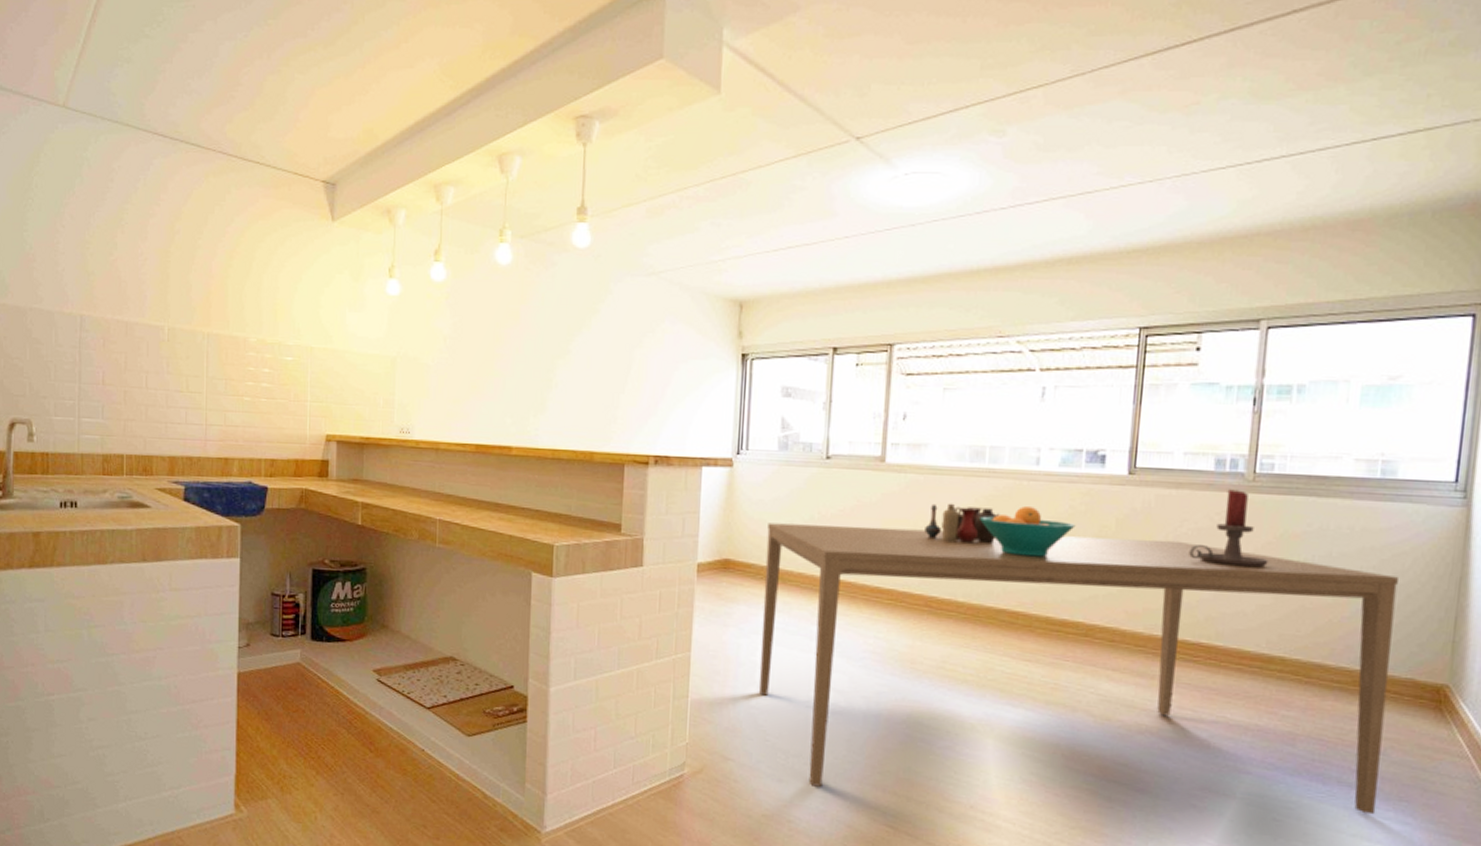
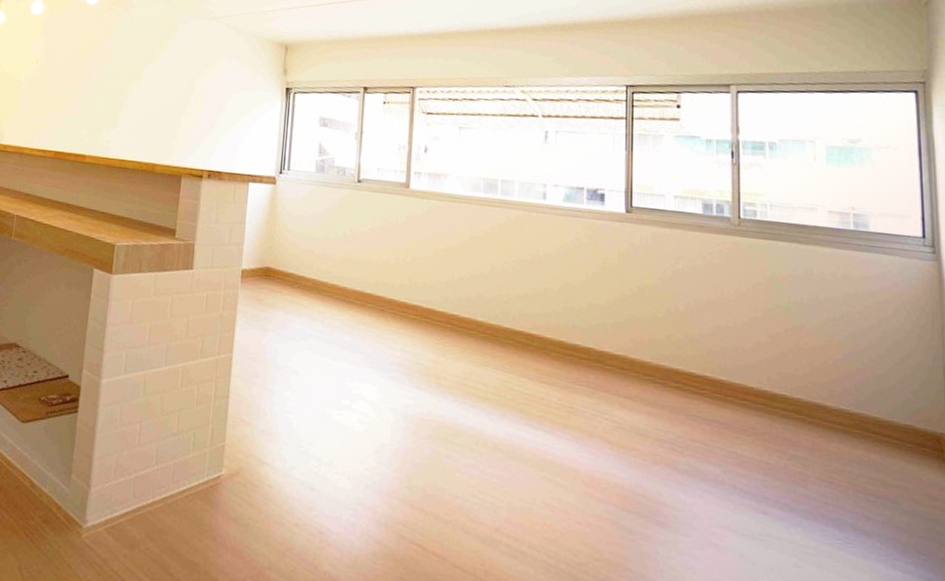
dining table: present [759,523,1400,815] -> none [294,236,896,567]
vase: present [924,503,1001,544] -> none [445,228,513,268]
fruit bowl: present [980,505,1076,557] -> none [495,235,582,284]
candle holder: present [1189,489,1269,568] -> none [687,231,761,307]

